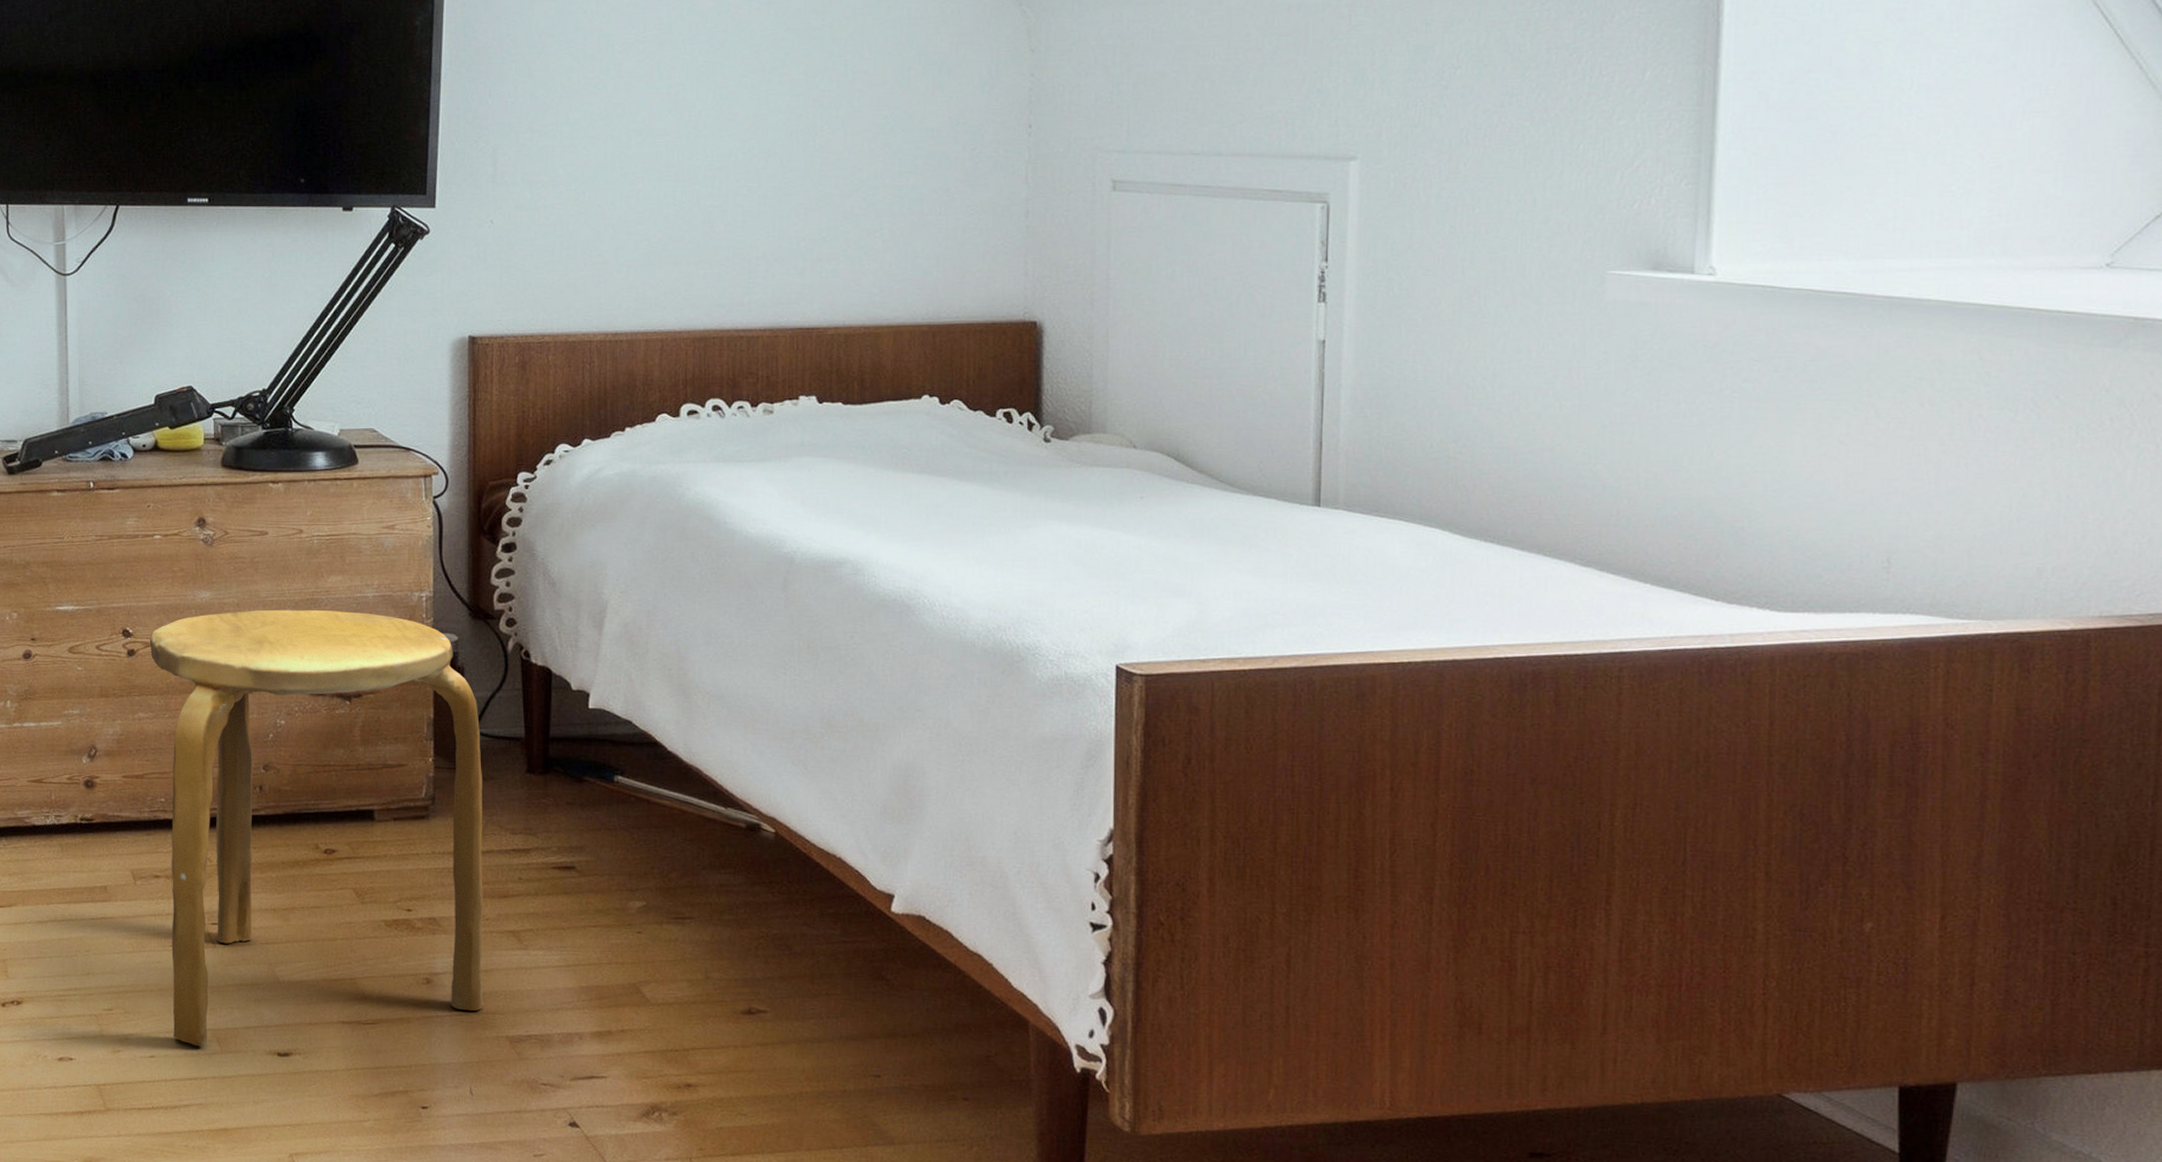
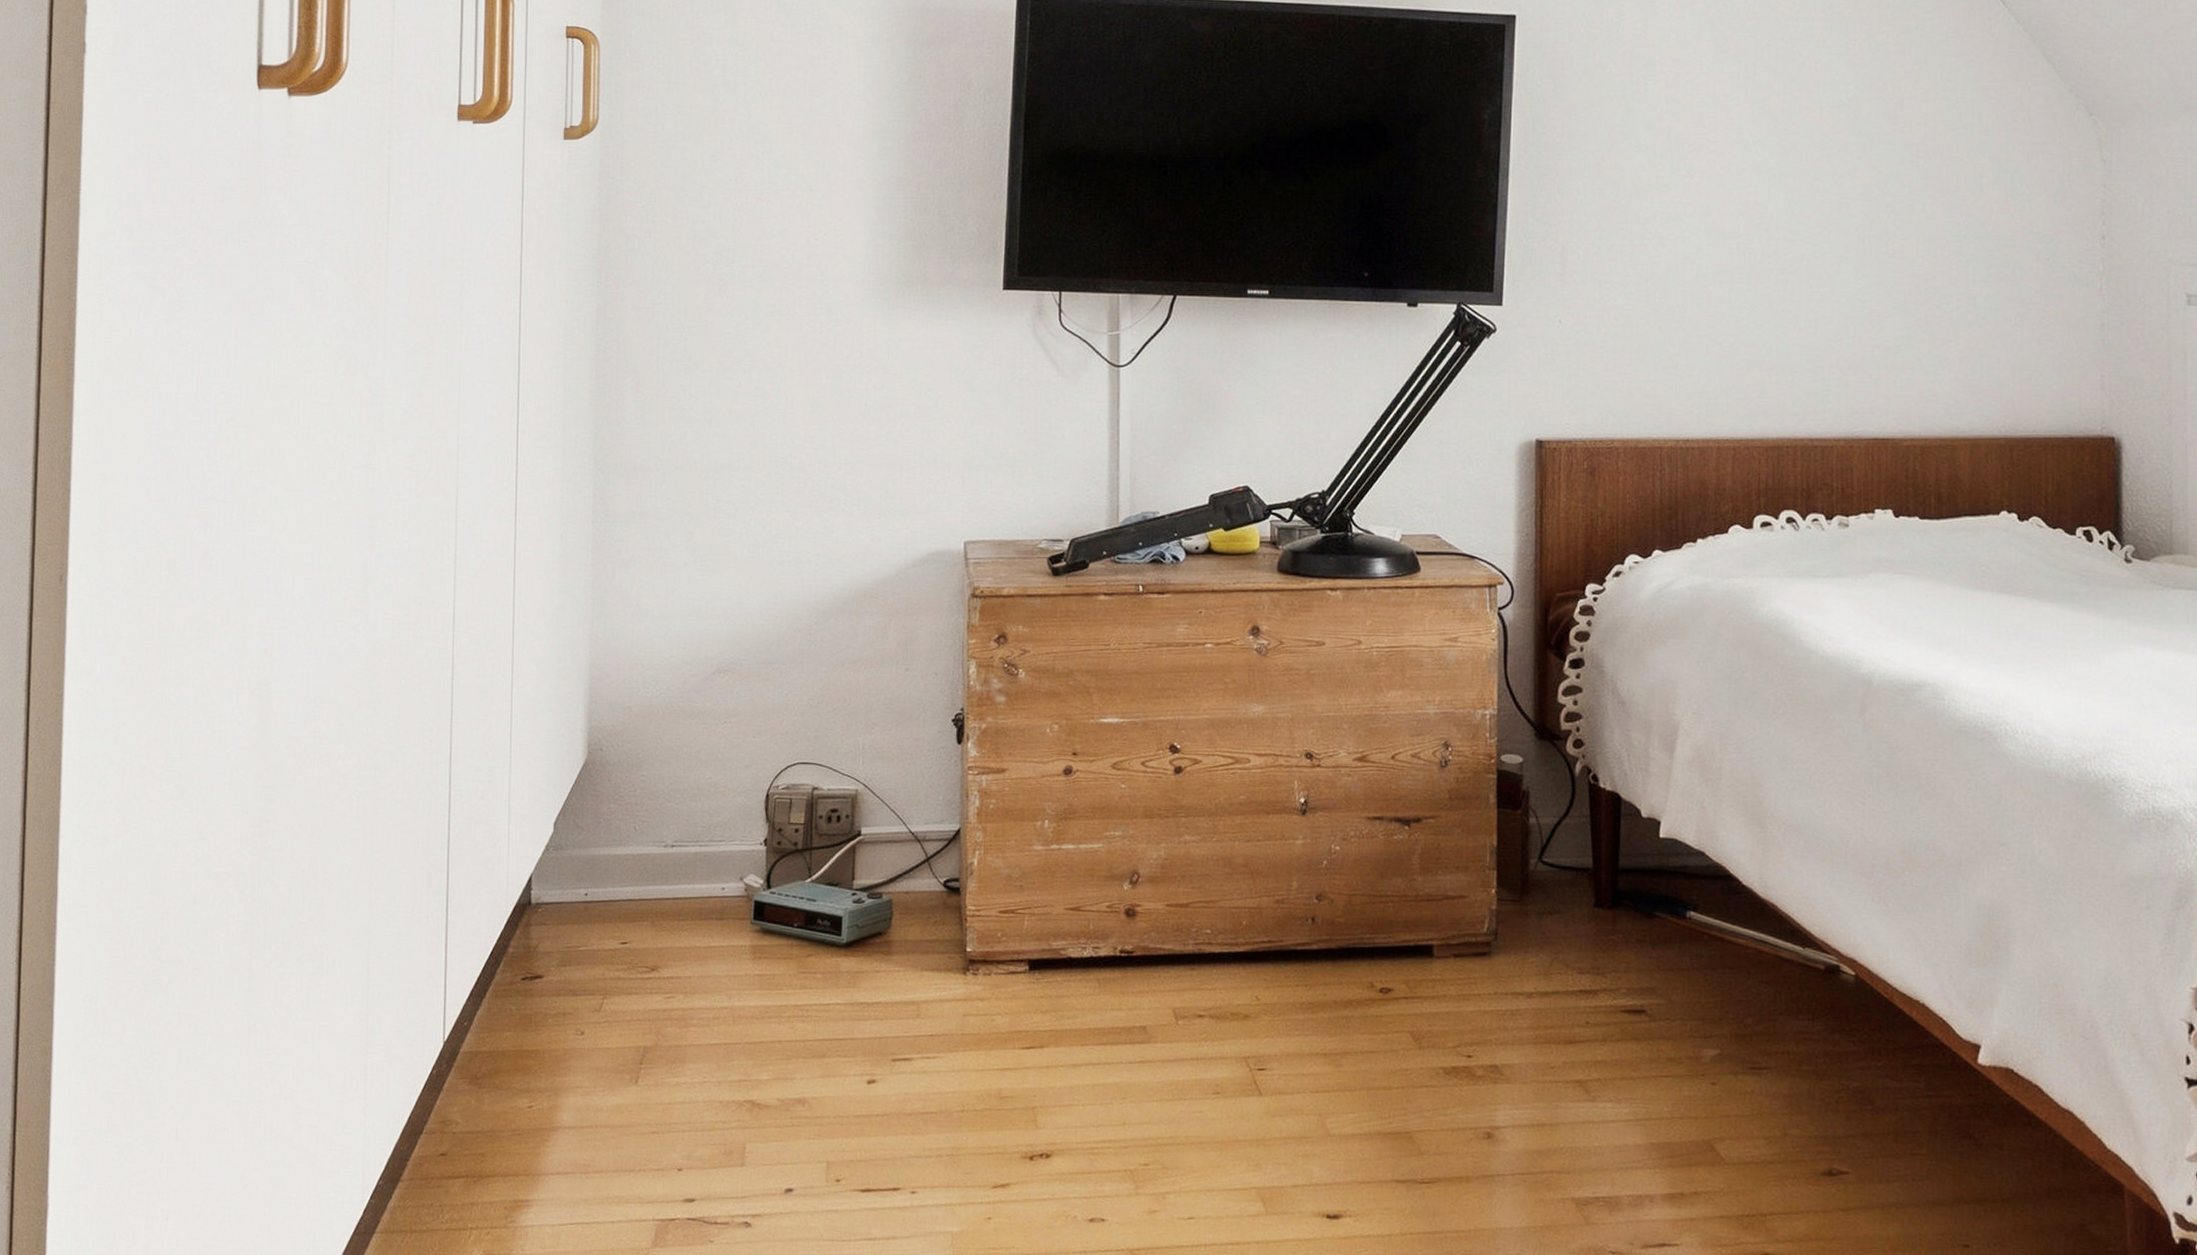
stool: present [149,609,483,1046] -> none [1197,725,1548,1206]

